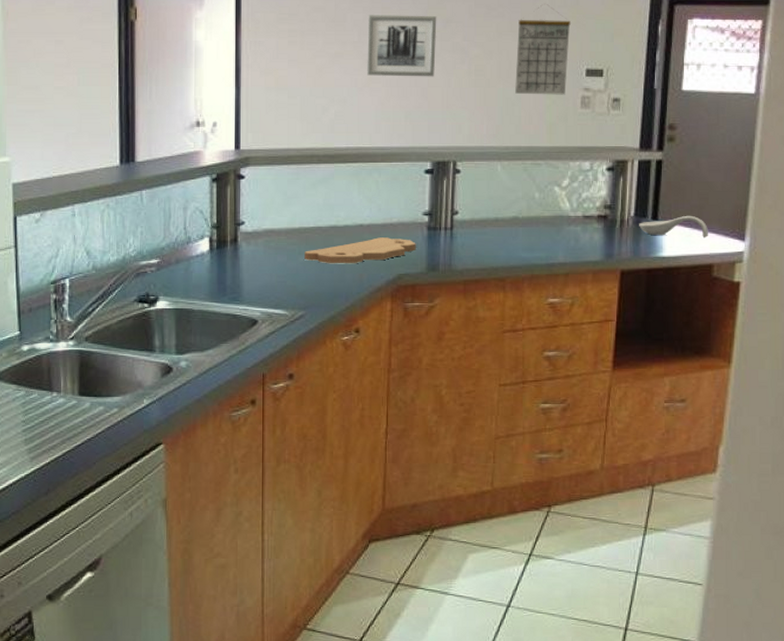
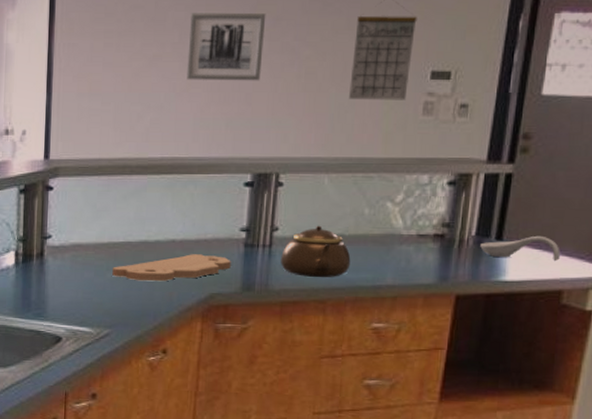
teapot: none [462,209,525,258] -> present [281,225,351,278]

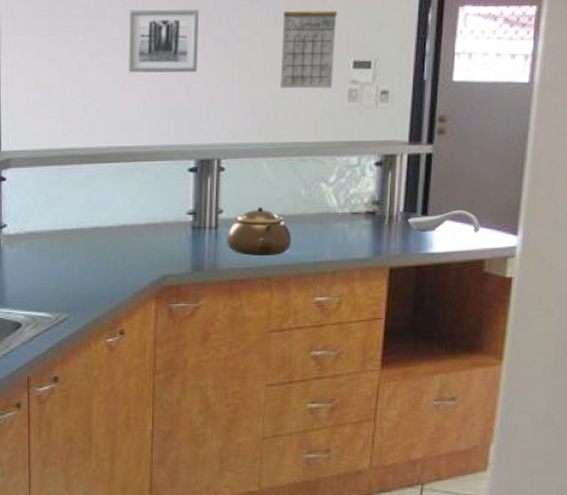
cutting board: present [112,254,231,282] -> none [67,238,180,266]

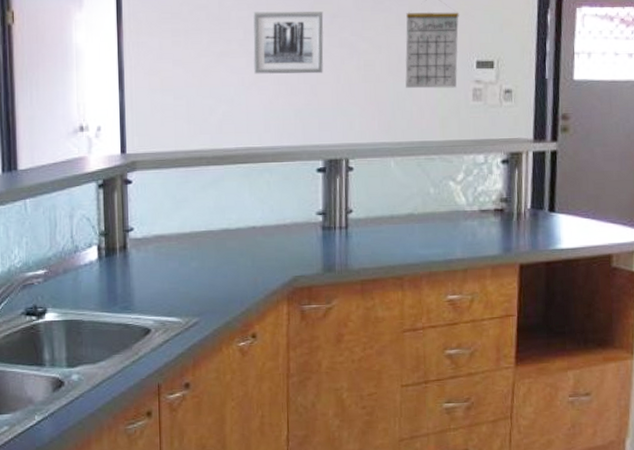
teapot: present [227,206,292,257] -> none [357,206,422,256]
spoon rest: present [408,210,480,233] -> none [536,205,606,229]

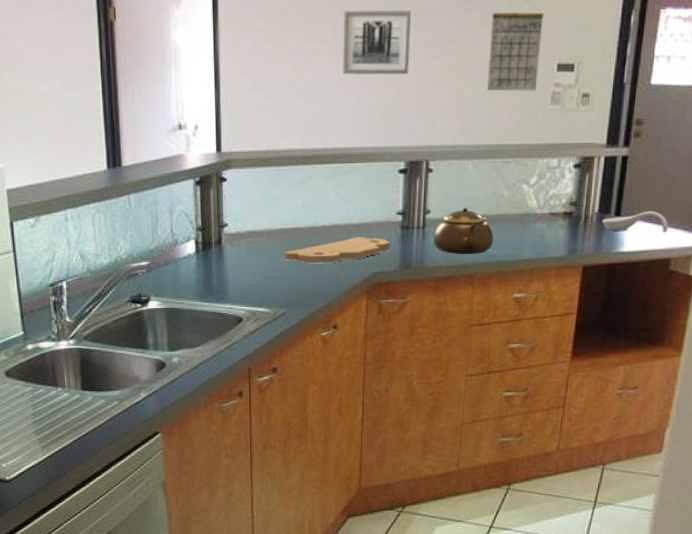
cutting board: none [196,239,311,269] -> present [285,237,390,264]
teapot: none [357,206,422,256] -> present [433,207,494,255]
spoon rest: none [536,205,606,229] -> present [602,211,668,233]

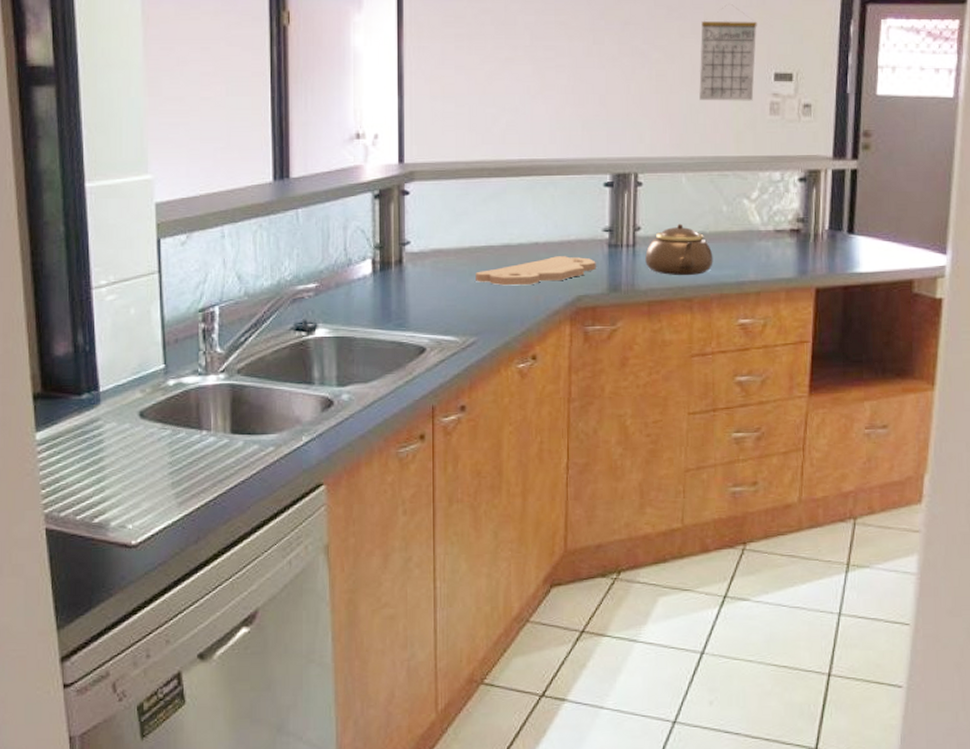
wall art: present [343,10,412,75] -> none [540,17,615,83]
spoon rest: present [602,211,668,233] -> none [834,228,908,252]

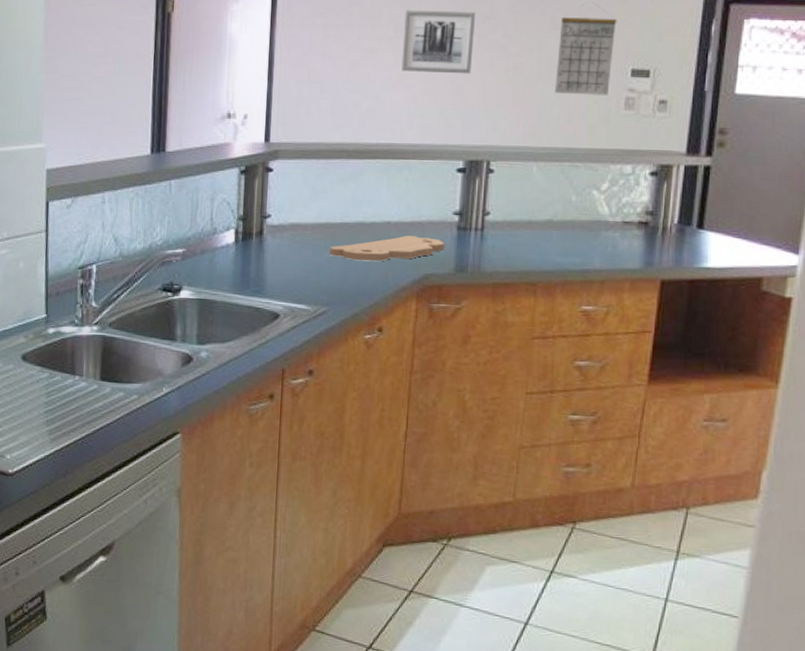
wall art: none [540,17,615,83] -> present [401,10,476,74]
teapot: present [645,223,713,276] -> none [492,210,560,262]

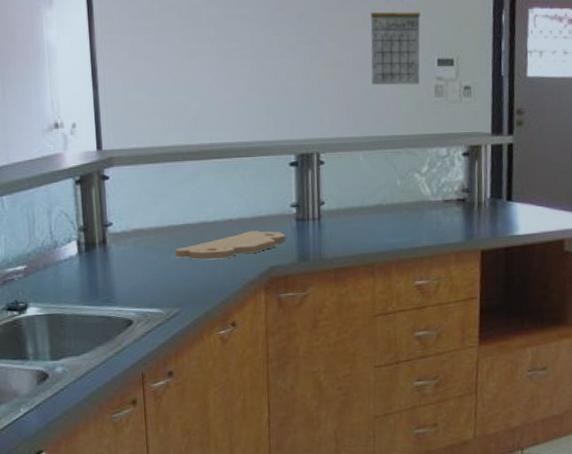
wall art: present [401,10,476,74] -> none [223,10,293,71]

